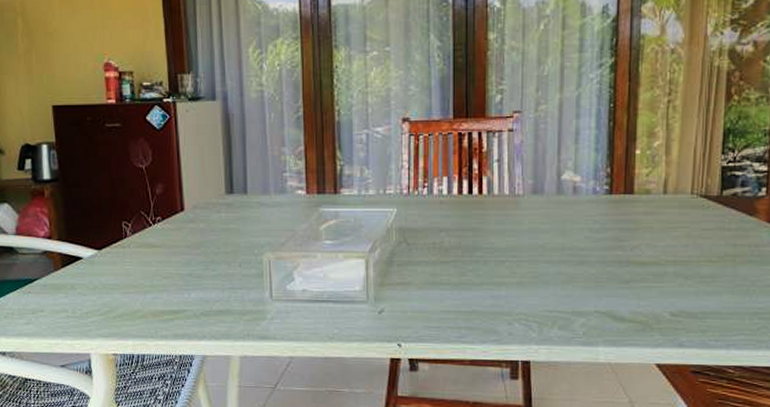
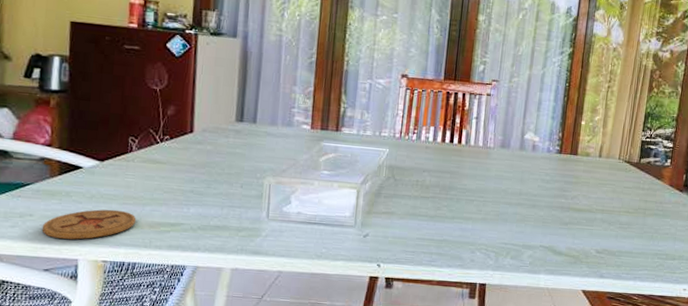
coaster: none [53,300,140,333] -> present [41,209,136,240]

